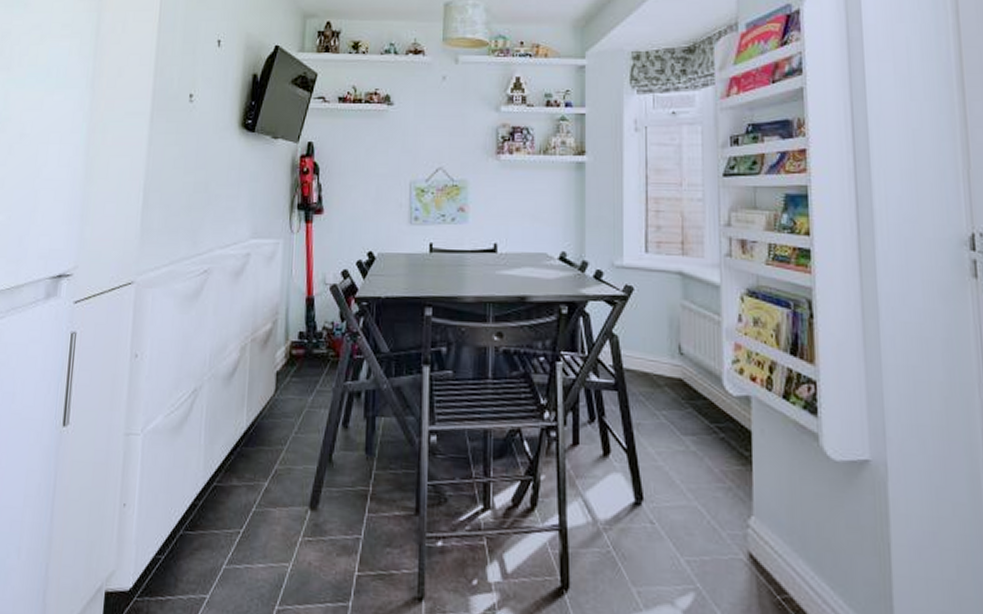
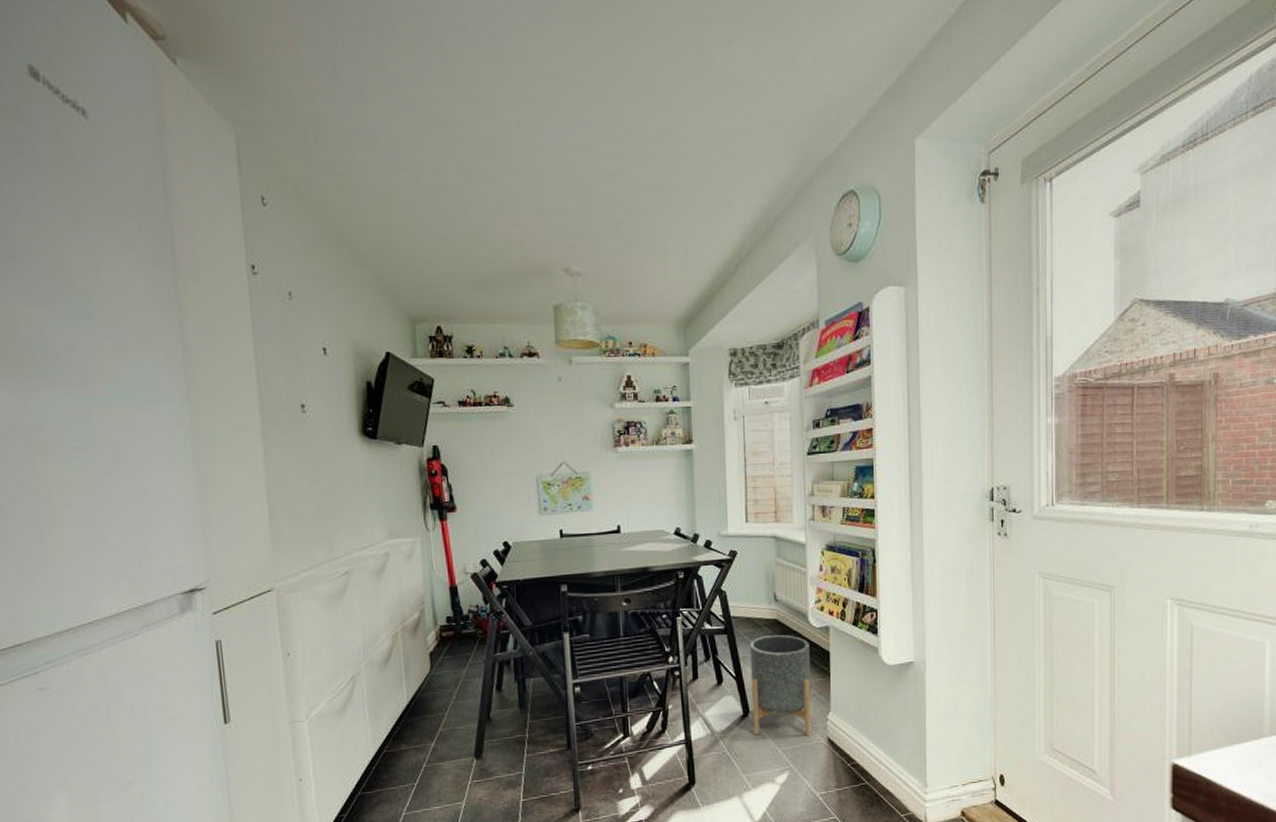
planter: none [645,399,726,547] -> present [749,635,811,737]

